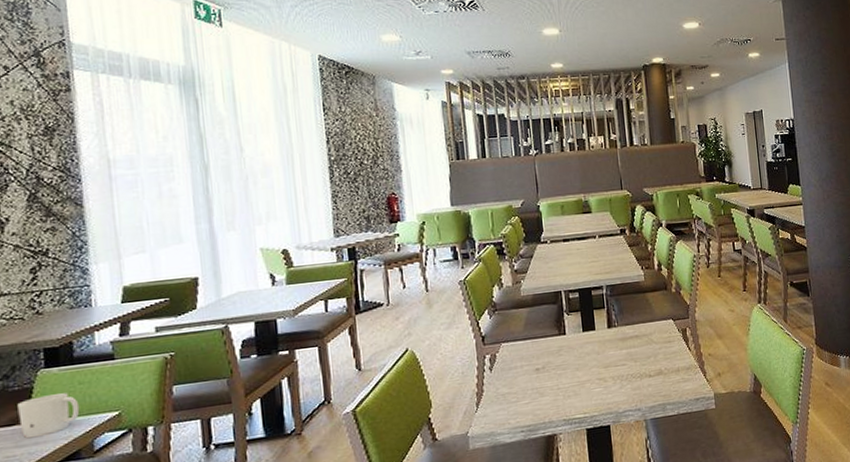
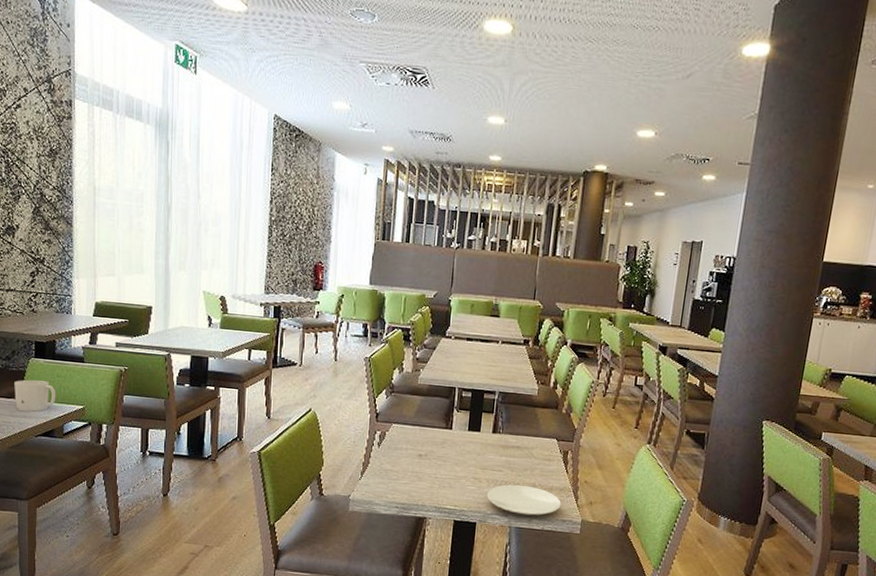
plate: none [614,372,691,405] -> present [486,484,561,516]

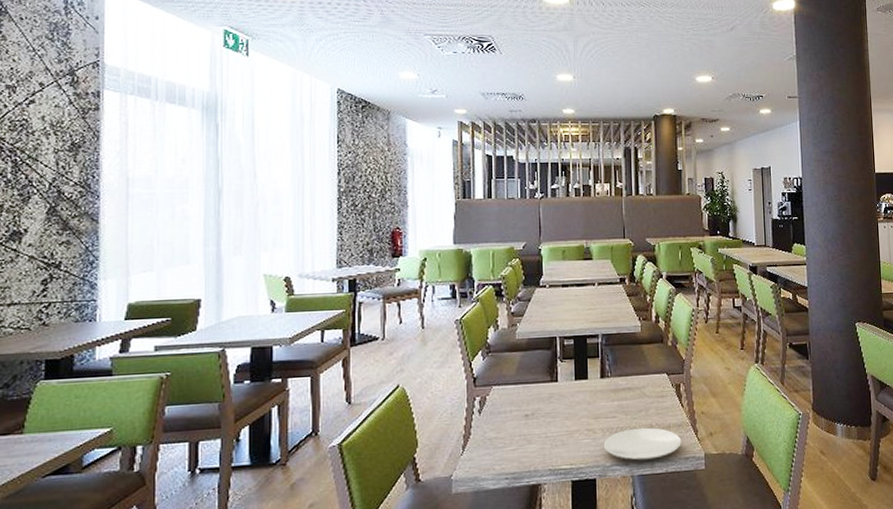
mug: present [14,379,56,413] -> none [14,406,74,449]

